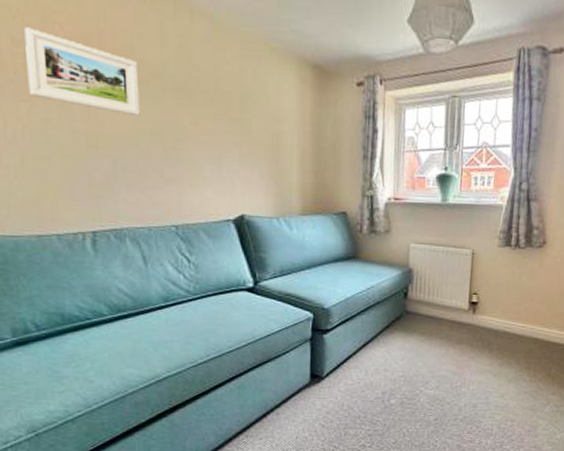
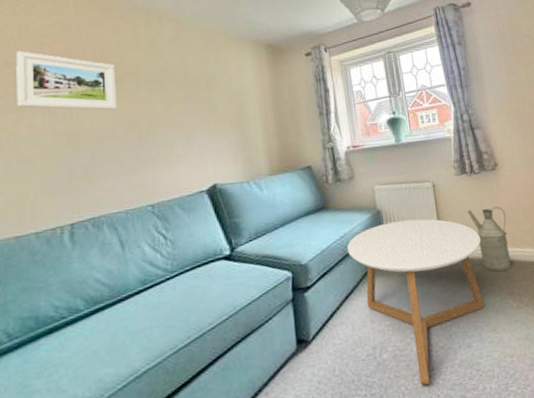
coffee table: none [372,282,509,432] -> present [347,219,484,386]
watering can: none [502,284,542,347] -> present [467,206,512,272]

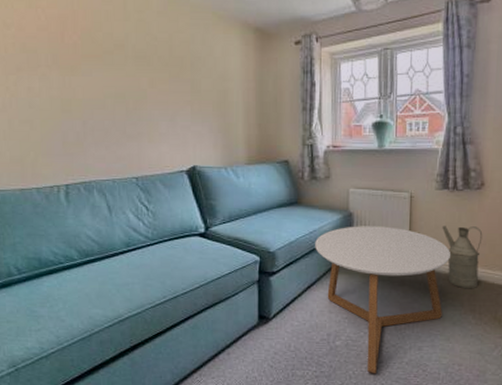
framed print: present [16,51,117,111] -> none [14,13,106,82]

